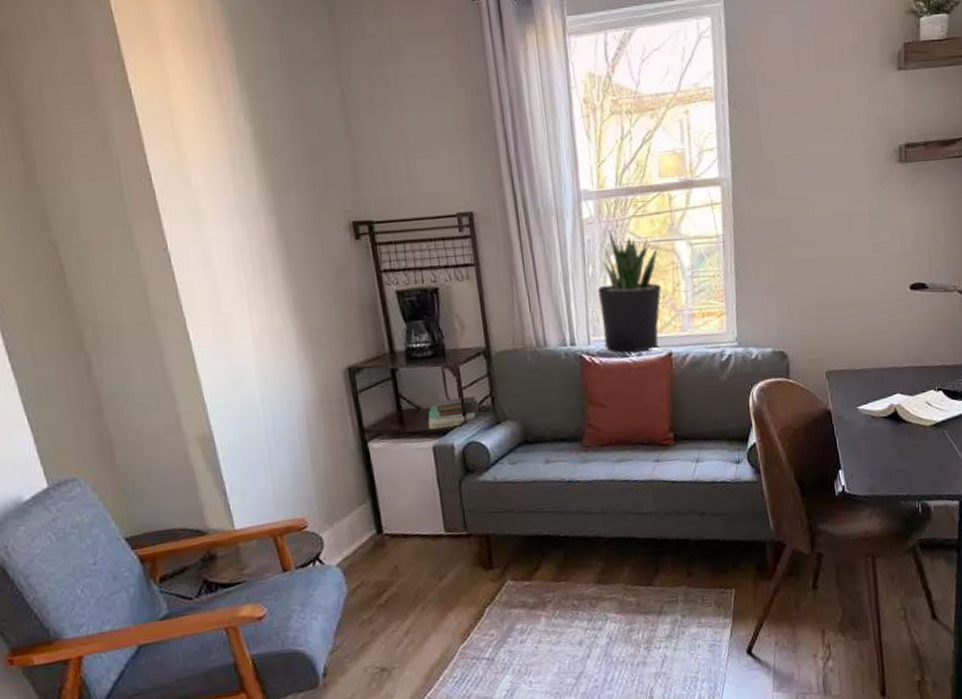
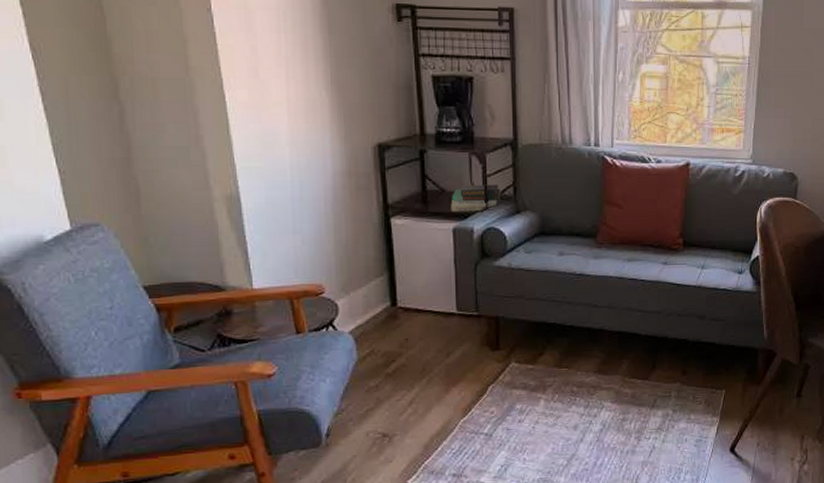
planter: present [598,230,661,353] -> none [626,40,688,159]

